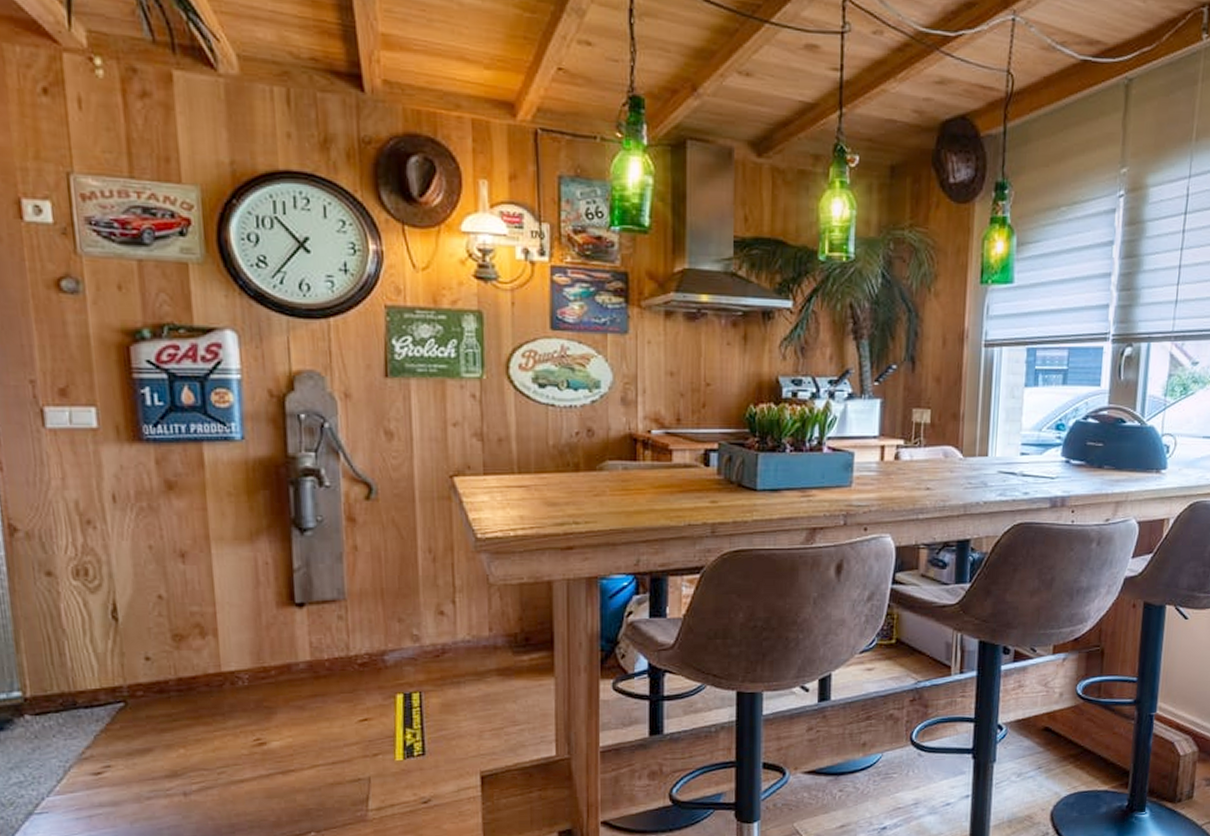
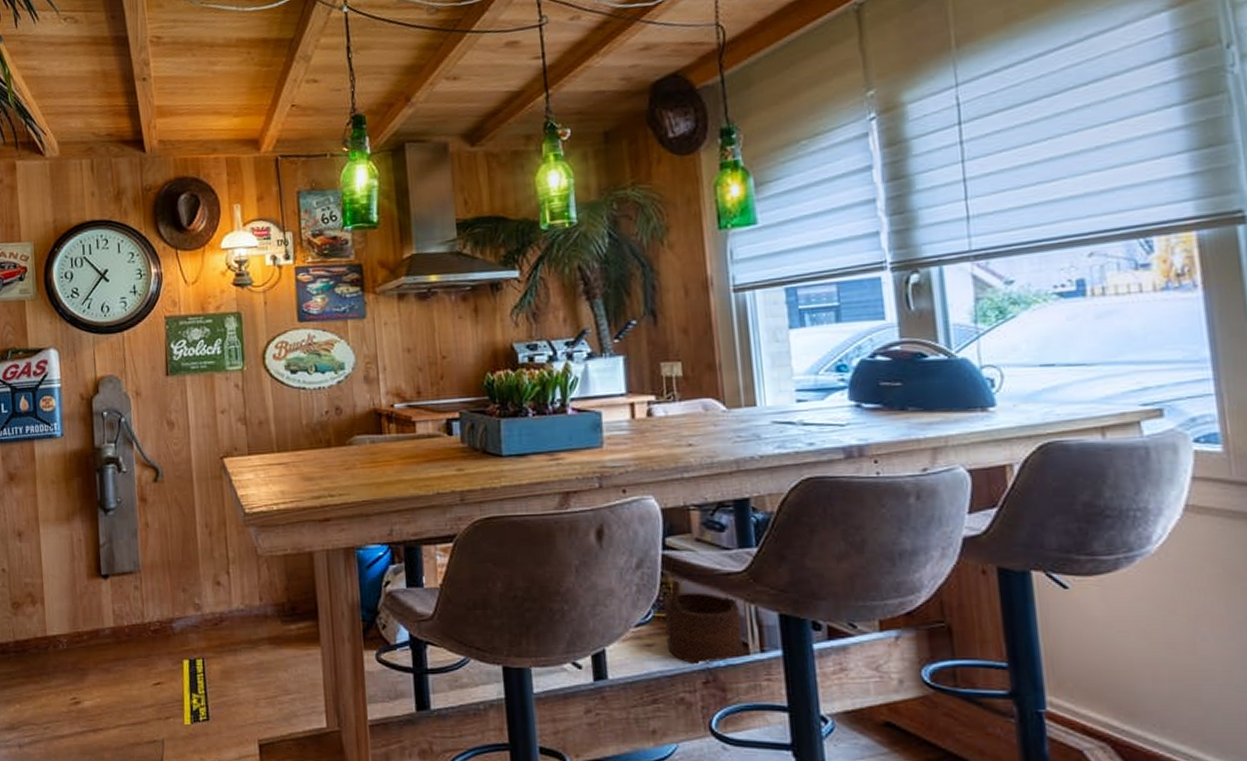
wooden bucket: none [885,610,948,687] -> present [663,578,743,666]

